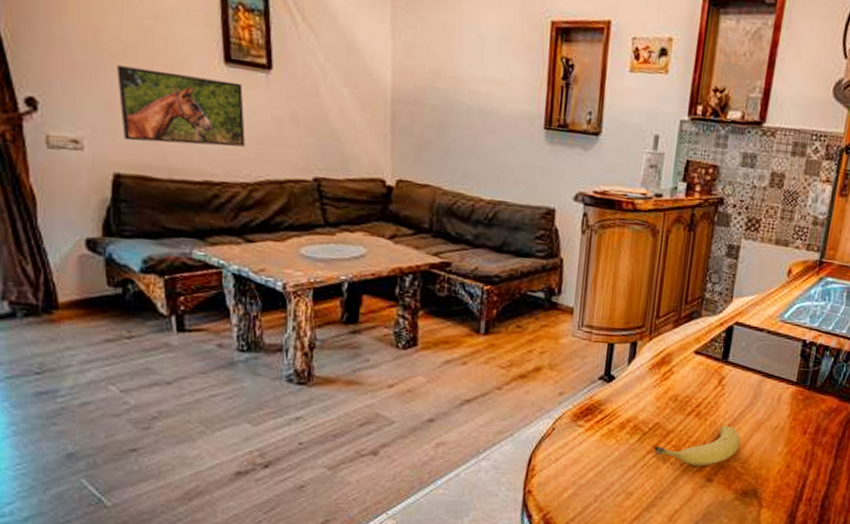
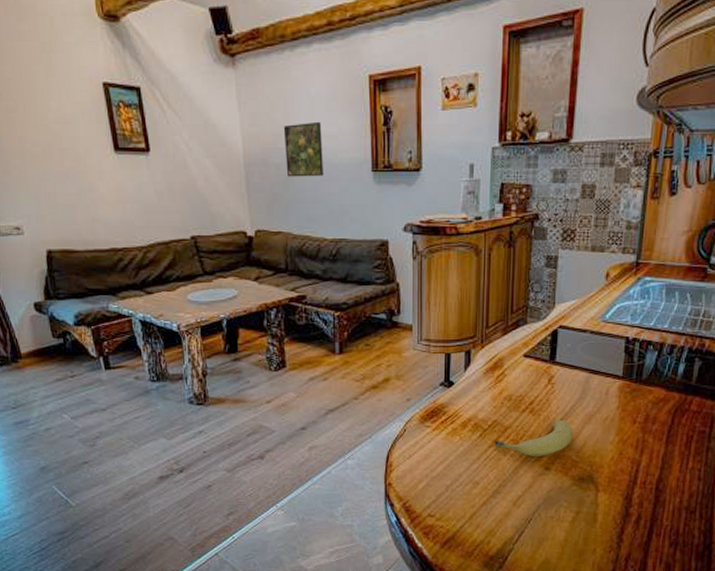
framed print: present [117,65,245,147] -> none [39,165,137,223]
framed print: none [442,62,491,127] -> present [283,121,323,177]

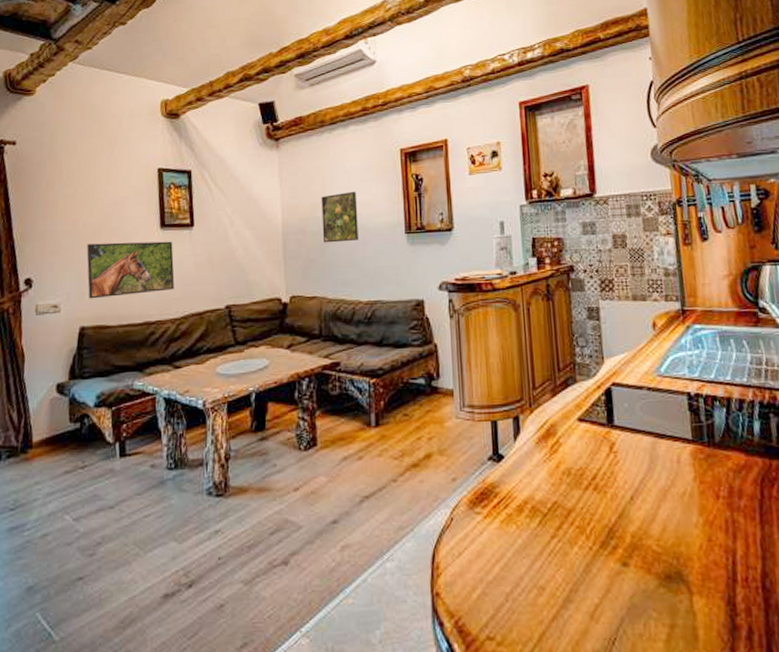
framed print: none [39,165,137,223] -> present [86,241,175,299]
fruit: present [495,419,573,457] -> none [558,497,649,548]

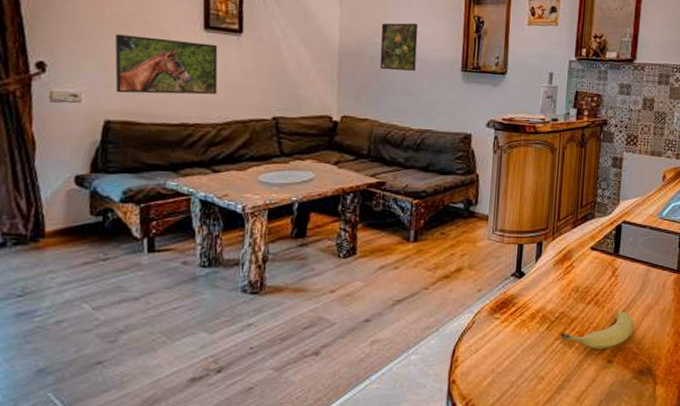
fruit: none [558,497,649,548] -> present [561,311,634,349]

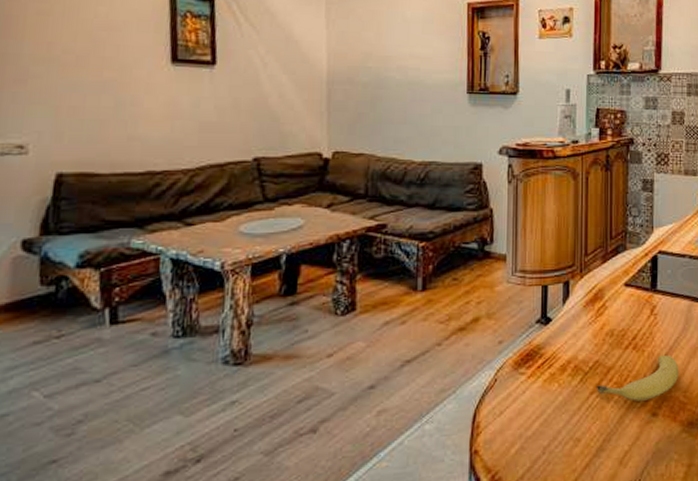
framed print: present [114,34,218,95] -> none [67,74,189,141]
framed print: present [379,23,418,71] -> none [374,42,416,97]

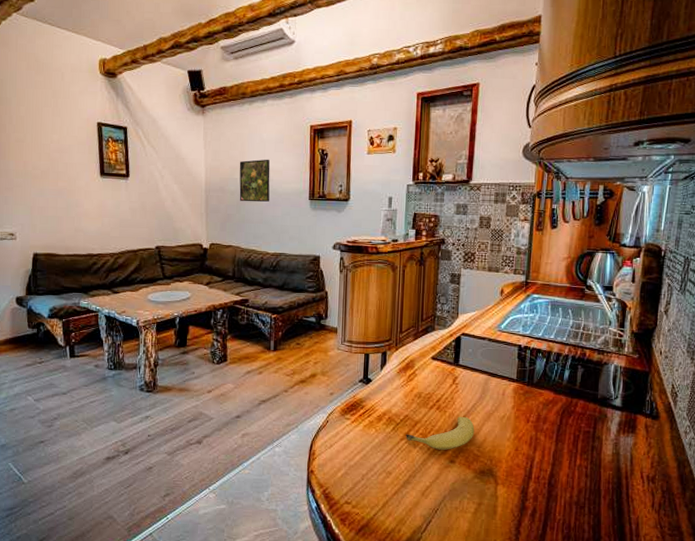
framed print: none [374,42,416,97] -> present [239,159,270,202]

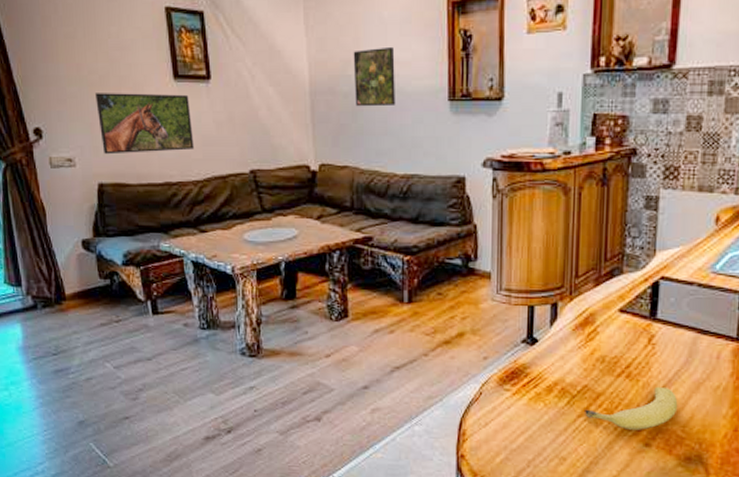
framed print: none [37,184,113,231] -> present [95,93,194,155]

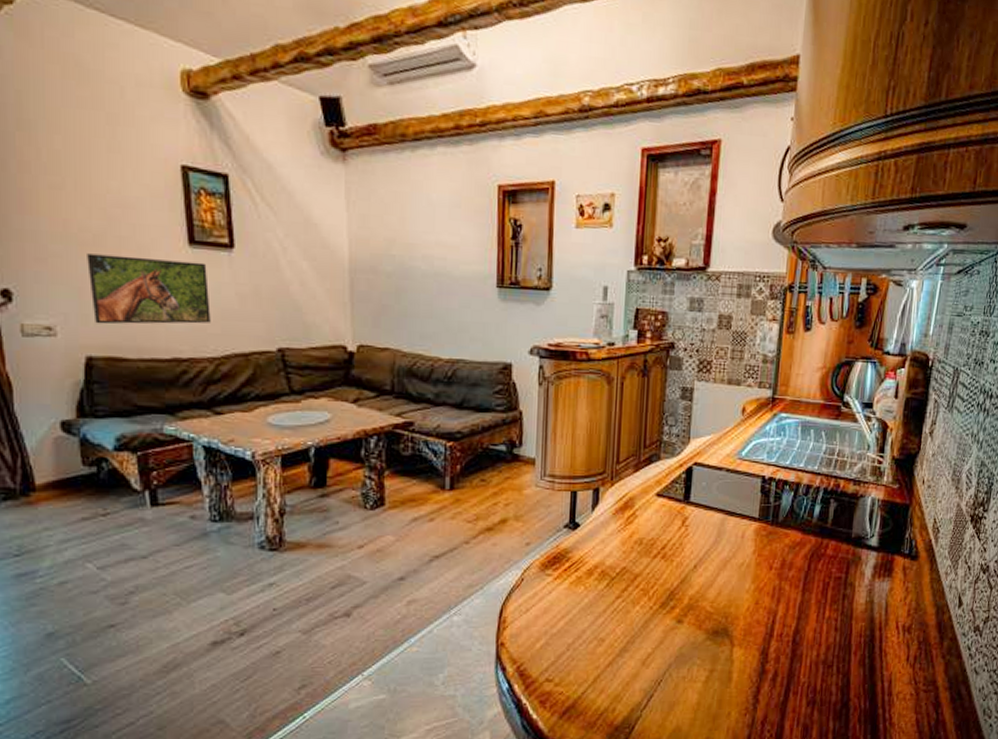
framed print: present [353,46,395,107] -> none [398,229,443,289]
fruit: present [585,386,678,430] -> none [623,565,708,608]

